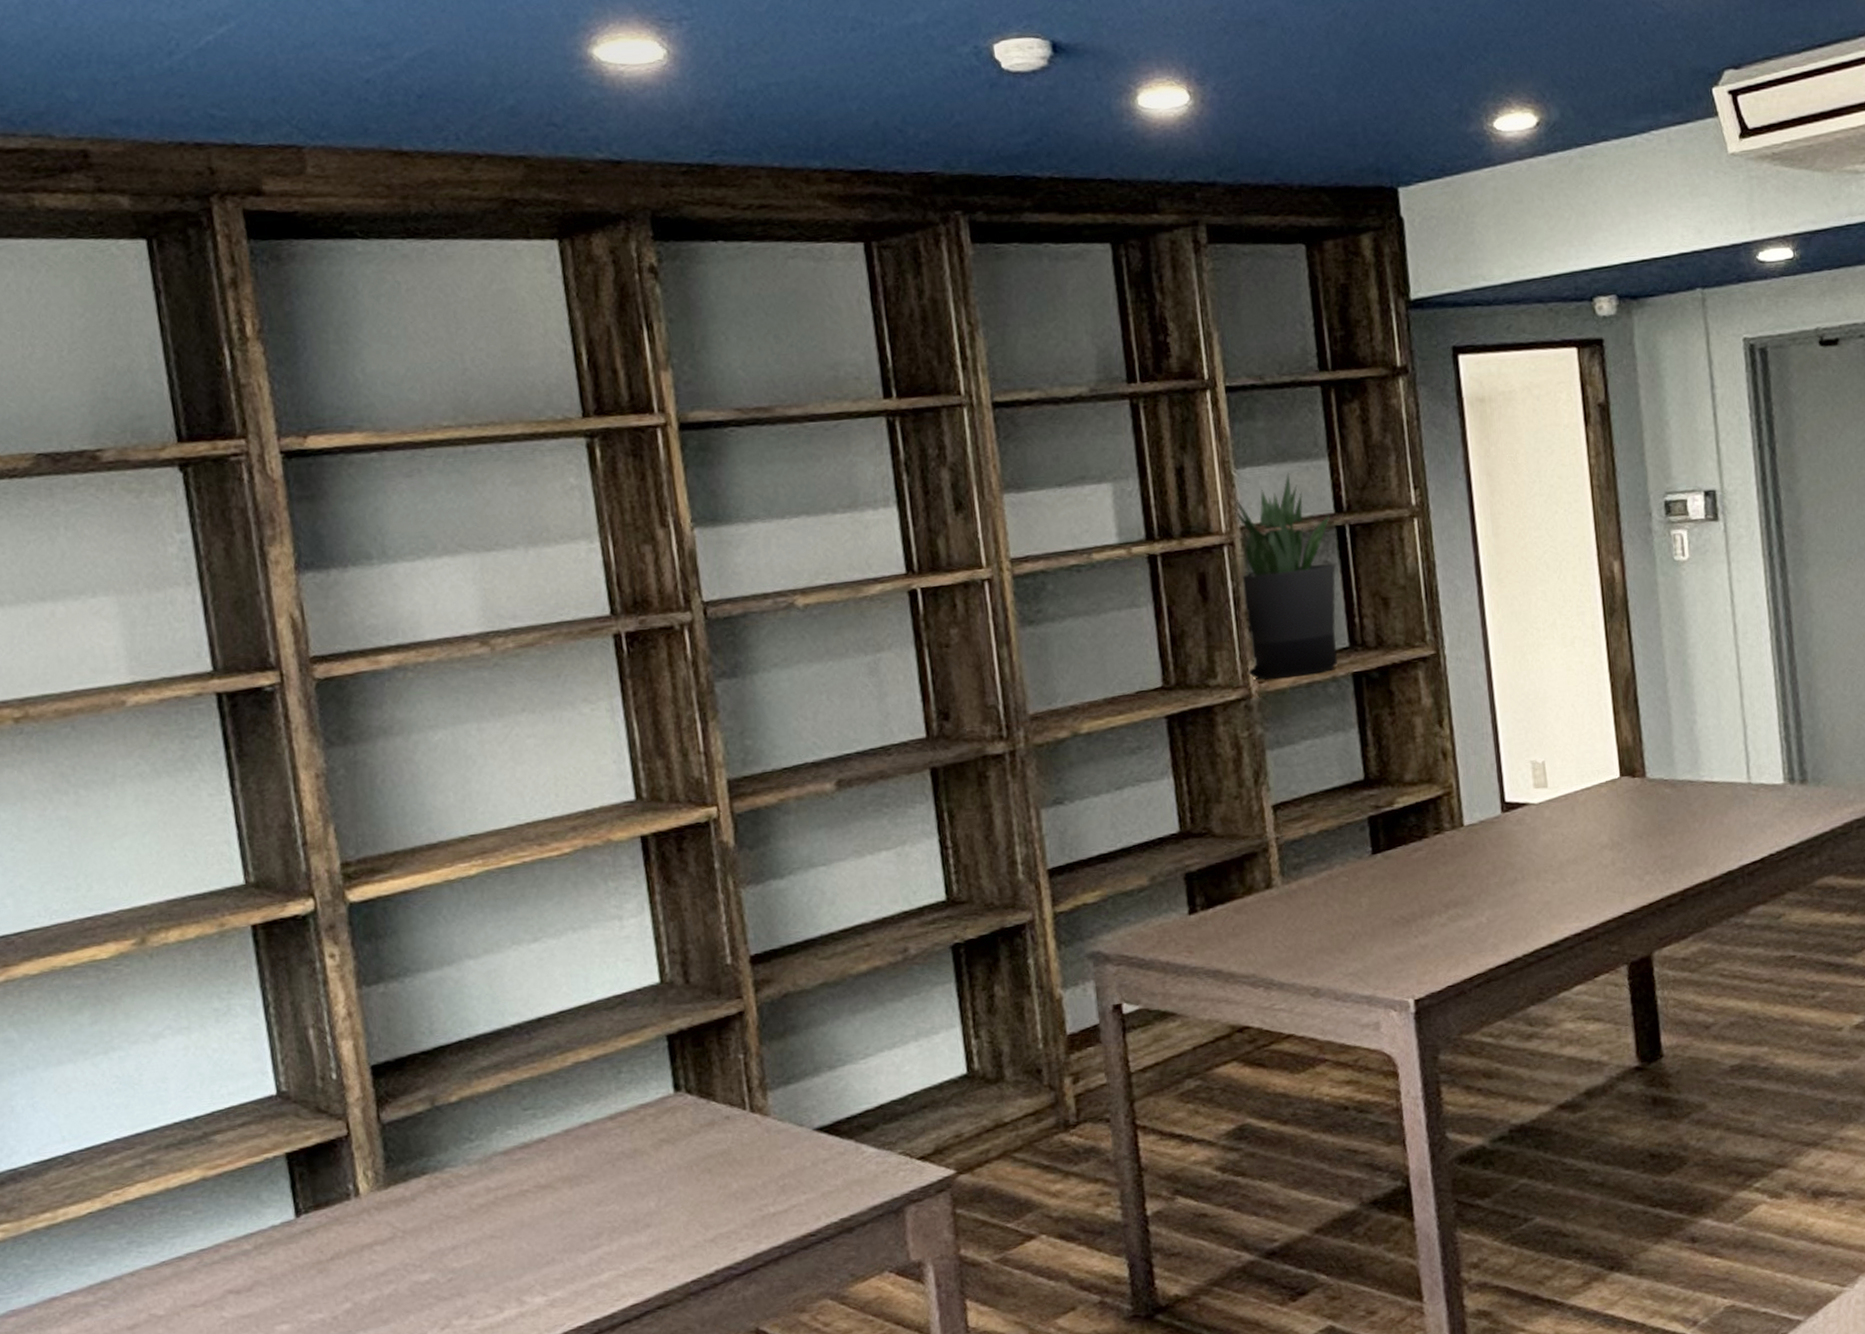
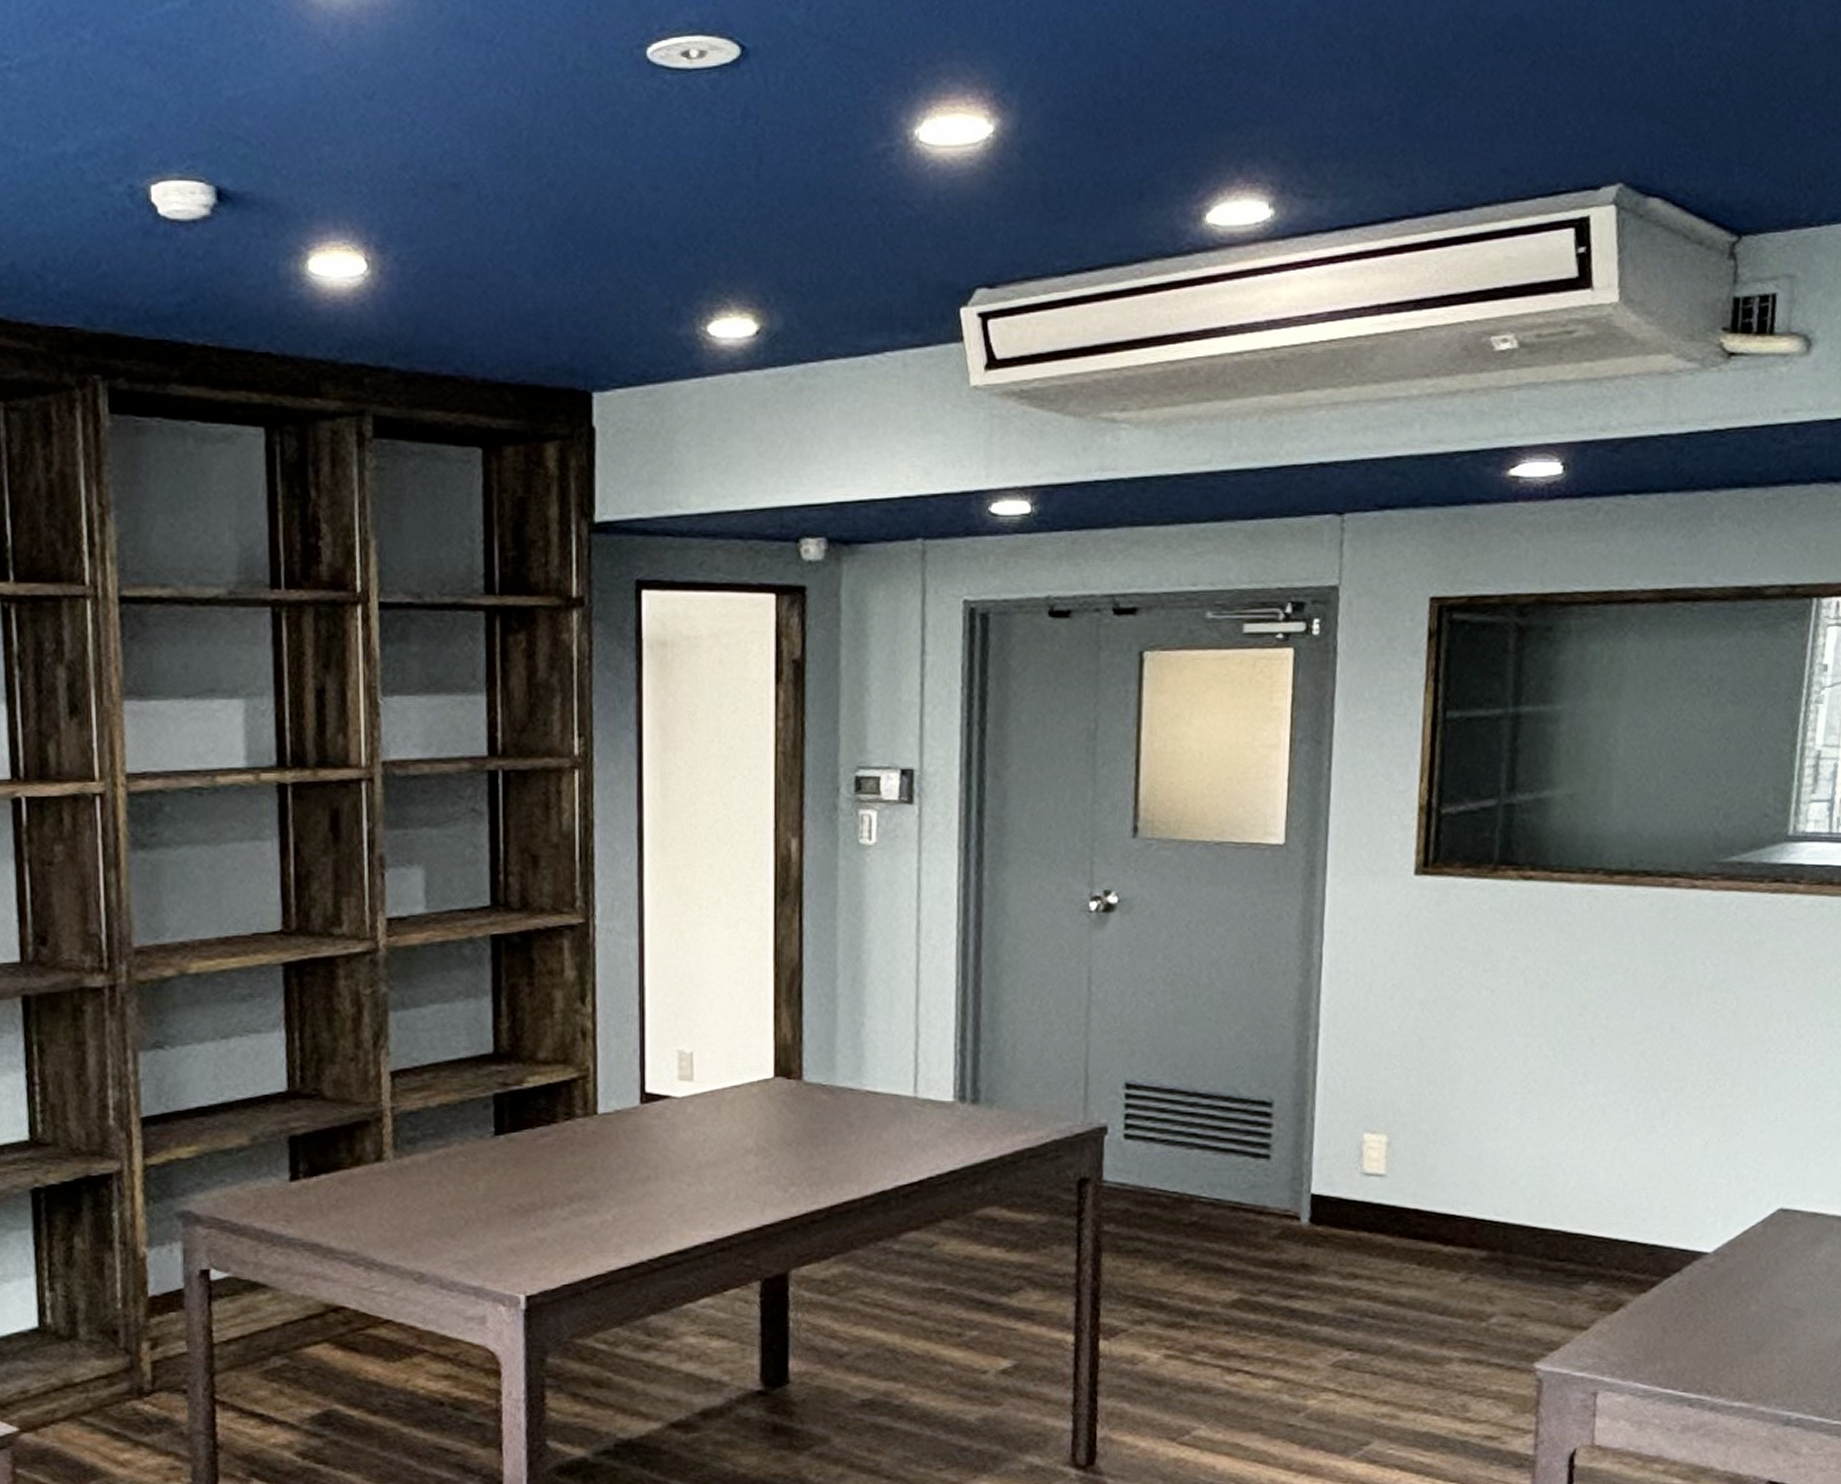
planter: present [1234,472,1337,679] -> none [376,705,482,933]

